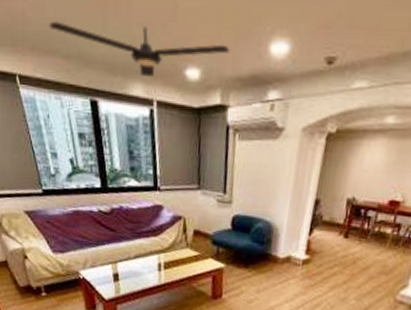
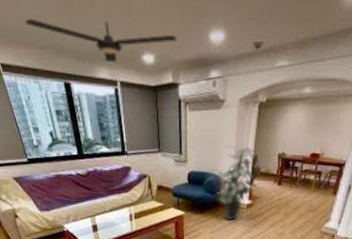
indoor plant: none [266,183,319,279] -> present [217,143,257,221]

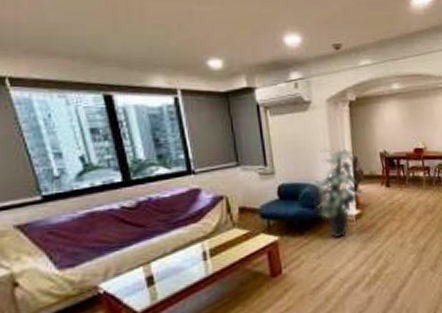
ceiling fan: present [24,18,177,63] -> none [48,26,248,70]

